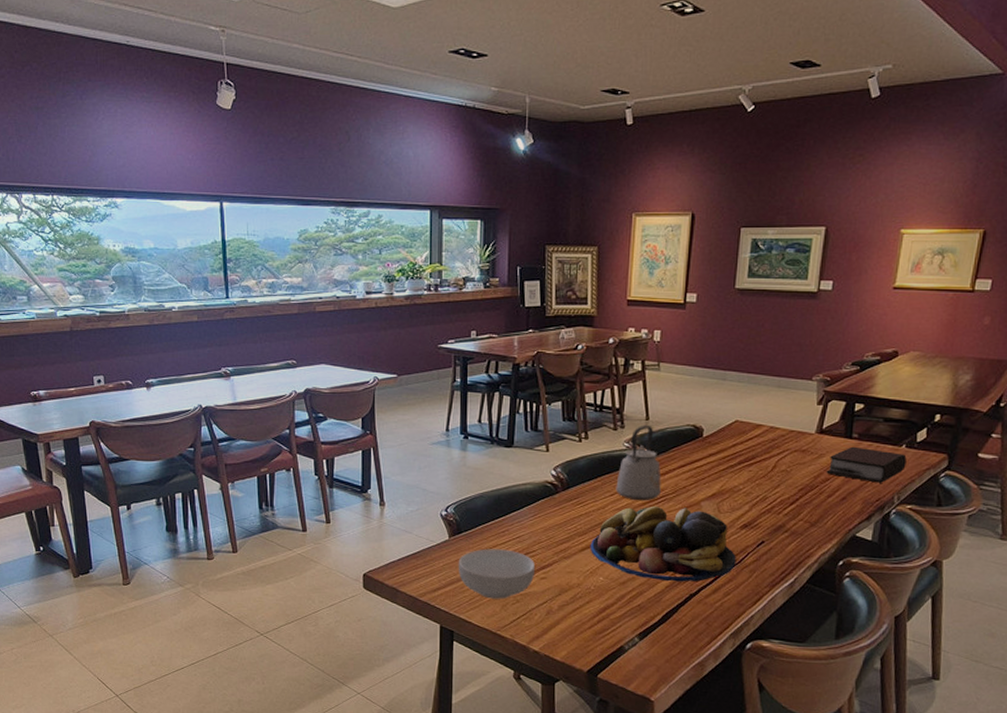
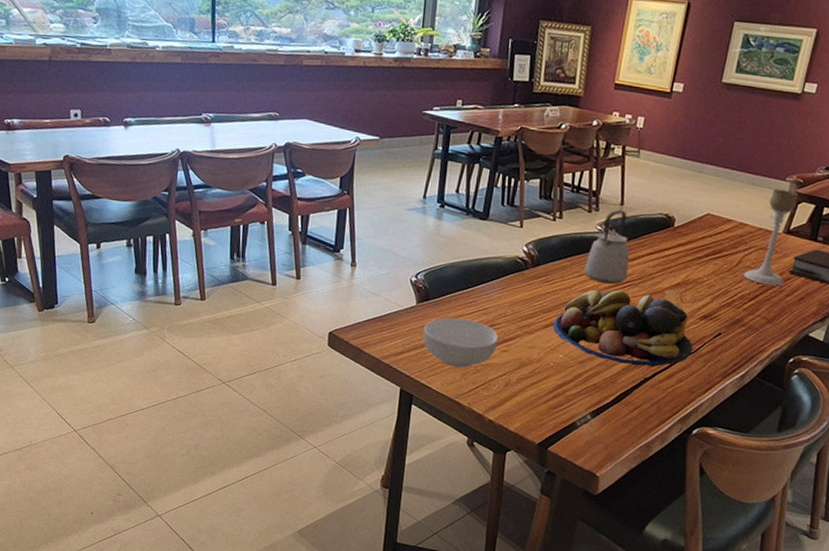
candle holder: none [780,389,827,488] -> present [743,188,799,286]

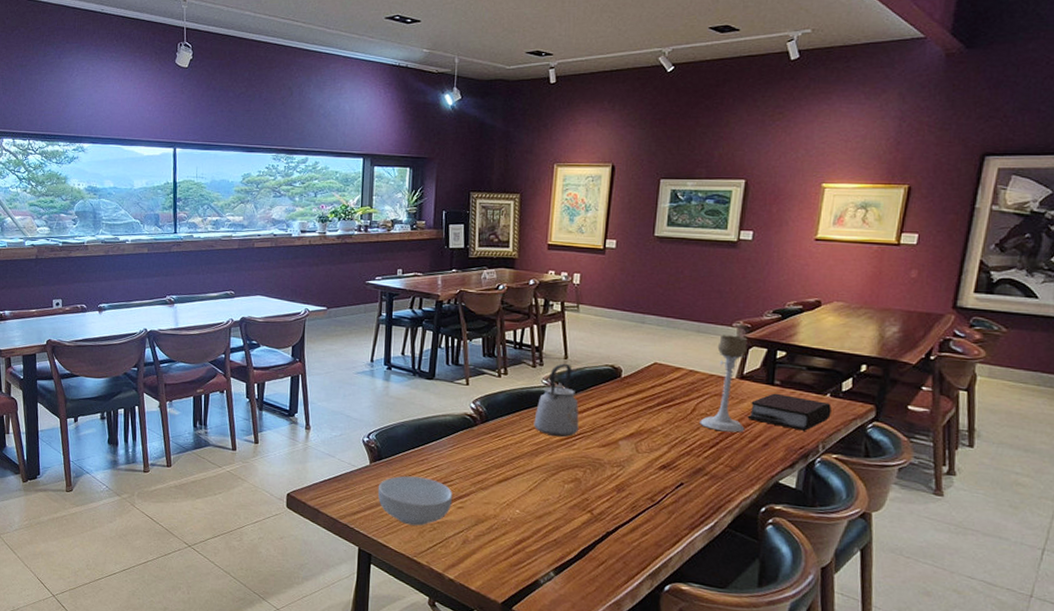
fruit bowl: present [553,289,693,367] -> none [507,443,655,520]

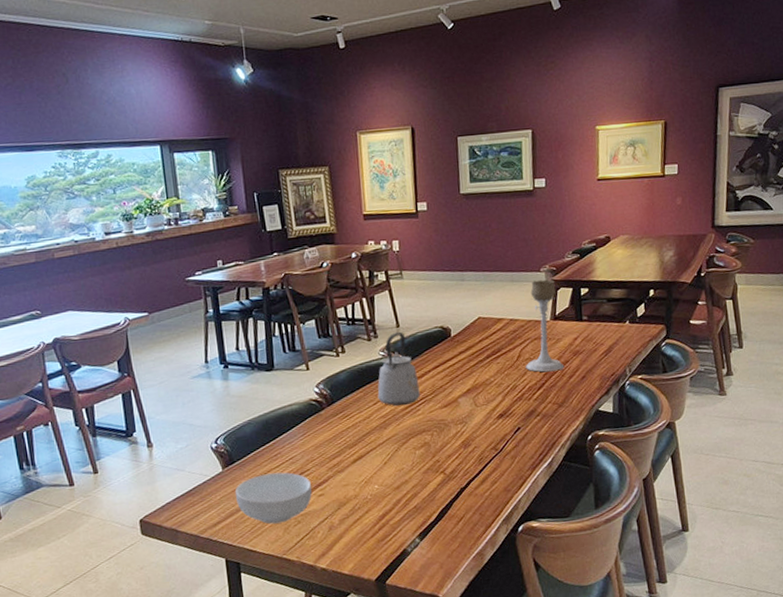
bible: present [747,393,831,431] -> none [565,328,632,359]

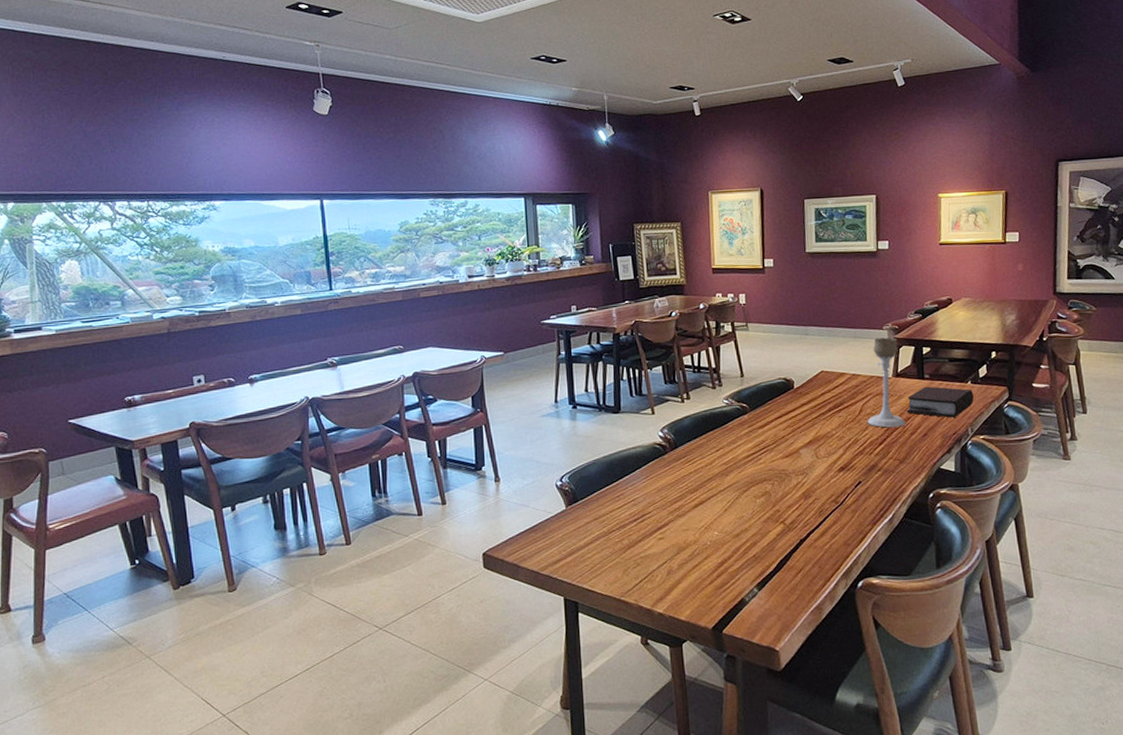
cereal bowl: present [235,472,313,524] -> none [576,513,653,565]
kettle: present [377,331,420,406] -> none [720,381,762,454]
bible: none [565,328,632,359] -> present [906,386,974,418]

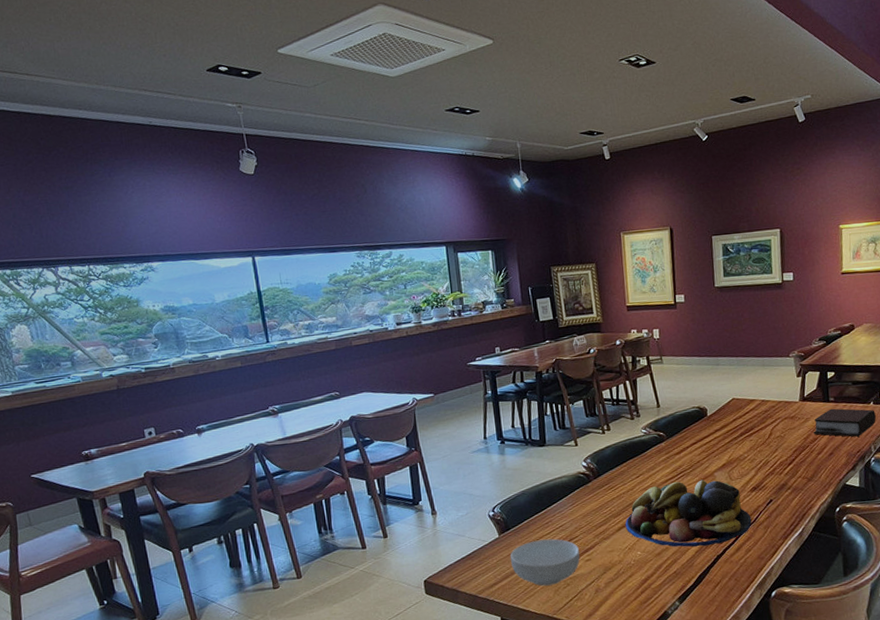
cereal bowl: none [576,513,653,565] -> present [510,538,580,586]
fruit bowl: none [702,456,839,530] -> present [625,479,752,547]
candle holder: present [867,337,906,428] -> none [777,364,813,449]

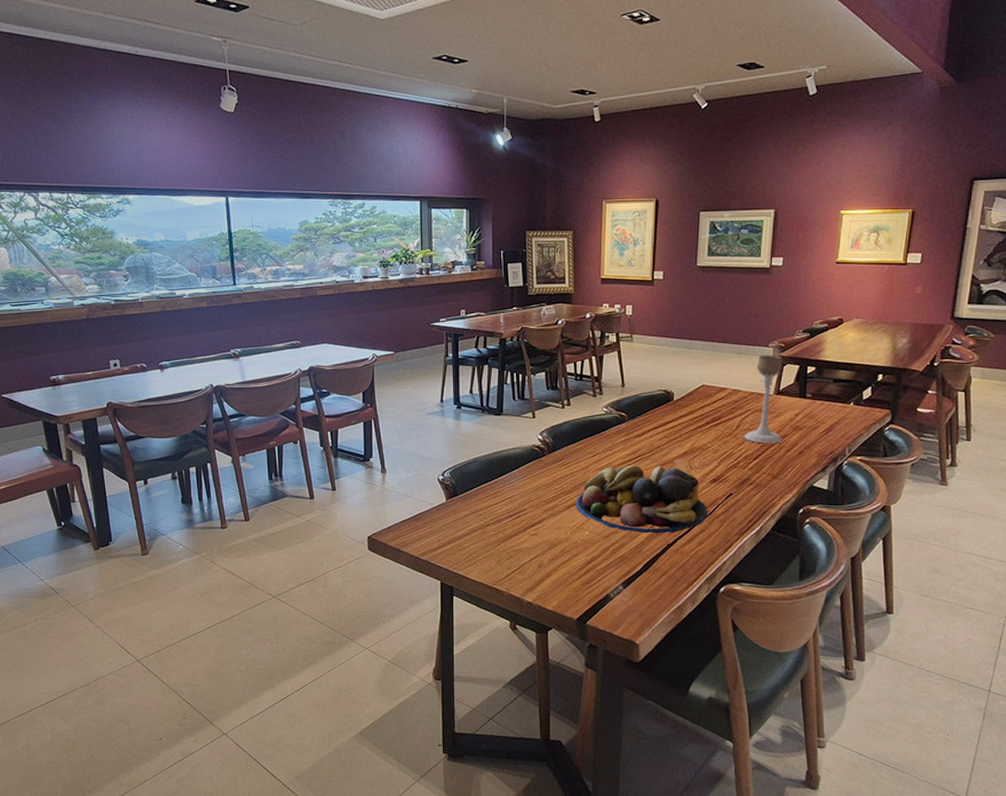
cereal bowl: present [510,538,580,586] -> none [455,509,527,555]
candle holder: none [777,364,813,449] -> present [744,355,783,444]
bible: present [813,408,876,437] -> none [784,405,855,437]

